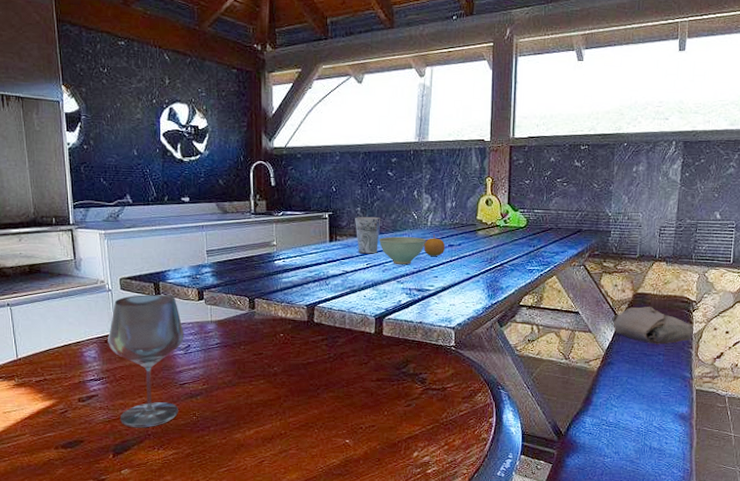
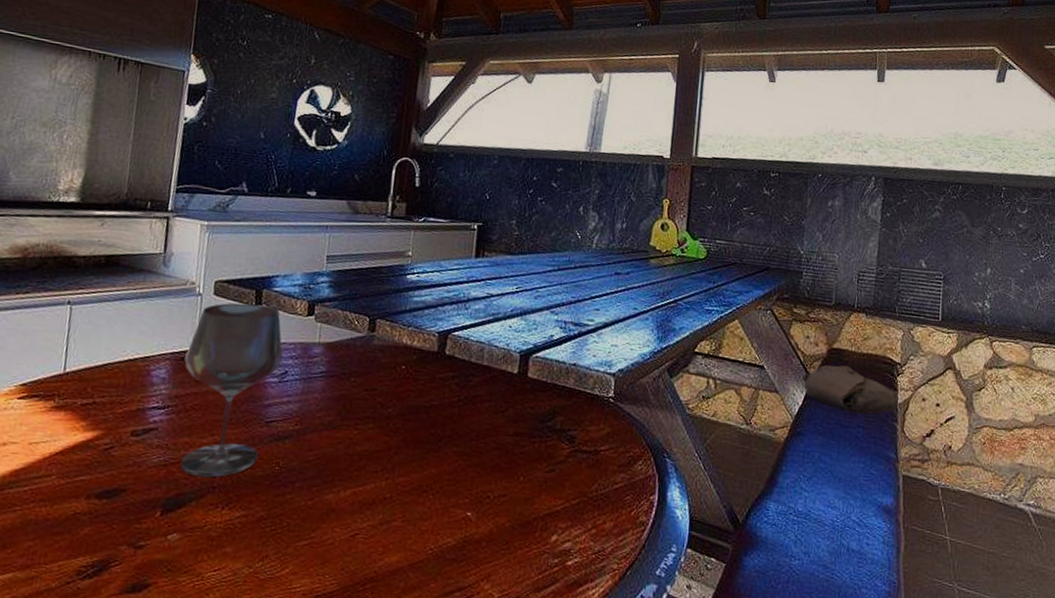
cup: present [355,216,381,254] -> none [507,231,539,276]
bowl: present [378,236,427,264] -> none [533,257,590,292]
fruit: present [424,234,446,256] -> none [585,259,612,285]

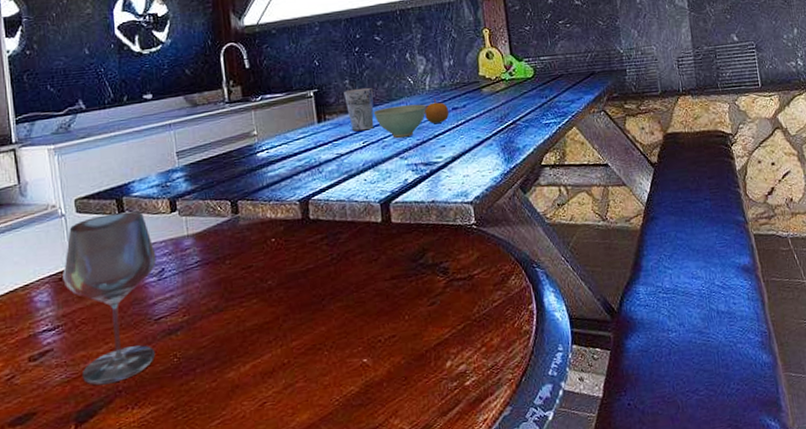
cup: none [507,231,539,276] -> present [344,87,374,132]
bowl: none [533,257,590,292] -> present [373,104,427,138]
fruit: none [585,259,612,285] -> present [425,98,450,124]
bag: present [803,365,898,415] -> none [645,146,736,189]

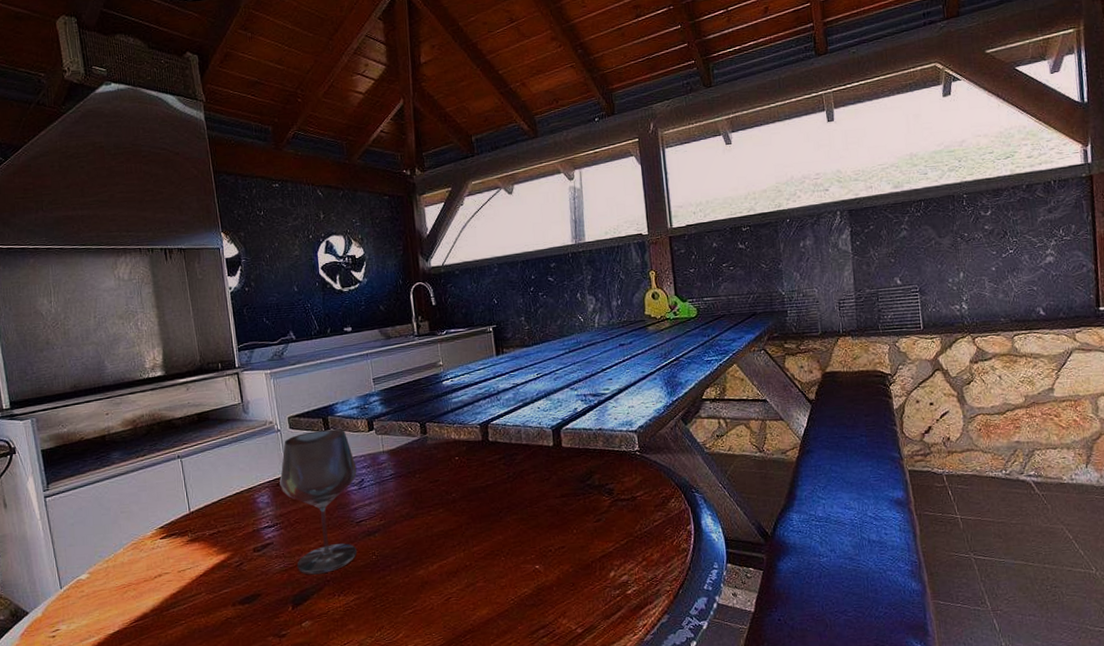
cup: present [344,87,374,132] -> none [520,324,547,364]
bowl: present [373,104,427,138] -> none [546,340,596,371]
fruit: present [425,98,450,124] -> none [594,335,617,358]

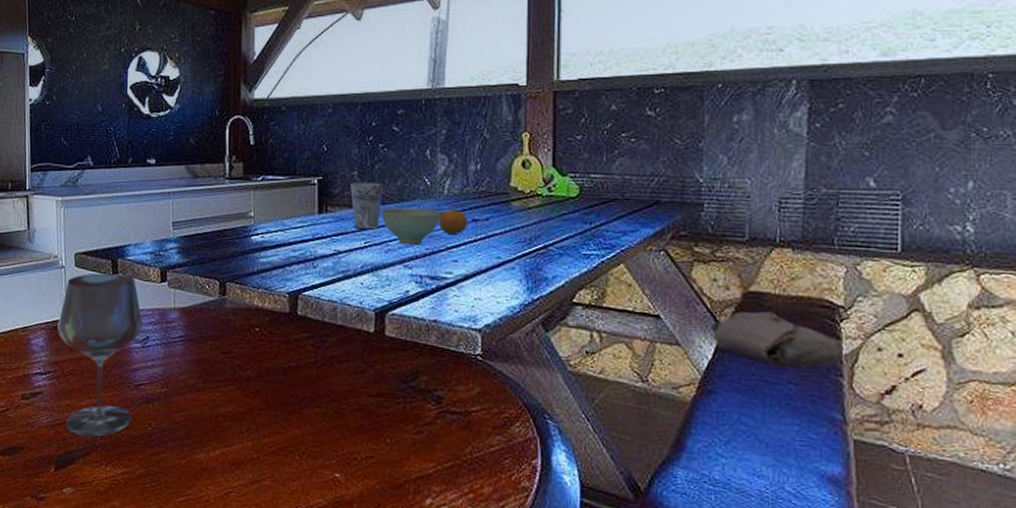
cup: none [520,324,547,364] -> present [350,182,384,230]
bowl: none [546,340,596,371] -> present [380,207,443,244]
fruit: none [594,335,617,358] -> present [439,205,468,234]
bag: none [803,384,894,426] -> present [711,310,843,369]

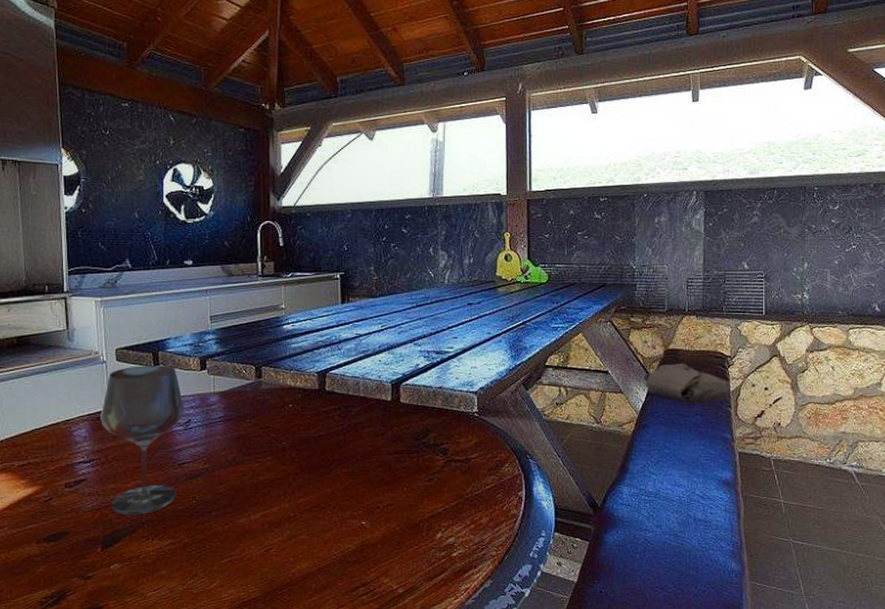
cup: present [350,182,384,230] -> none [368,275,396,315]
bowl: present [380,207,443,244] -> none [393,296,444,325]
fruit: present [439,205,468,234] -> none [442,293,464,316]

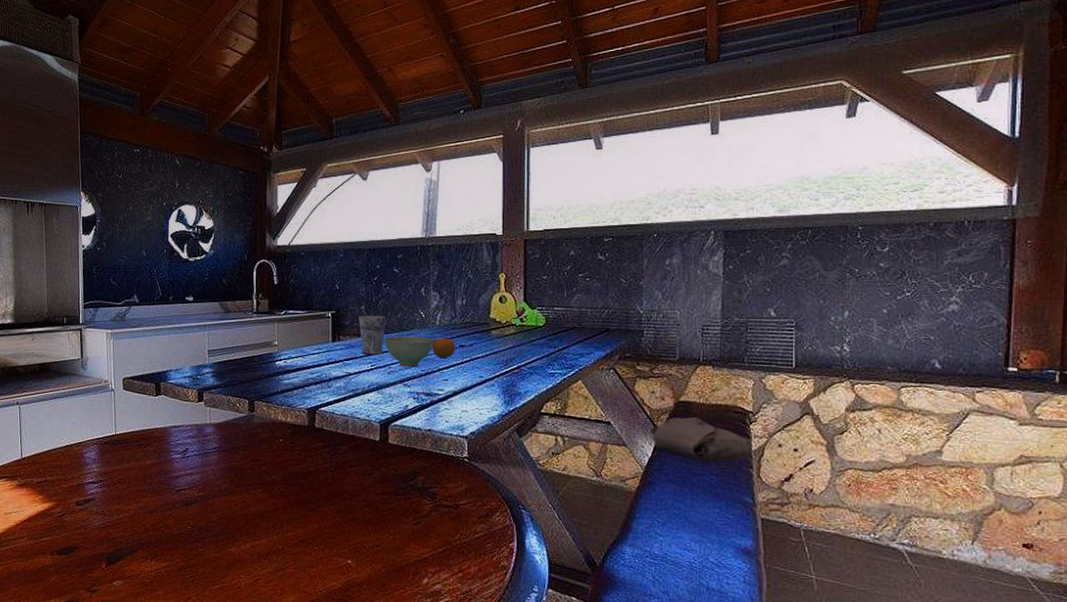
wine glass: present [100,364,184,516] -> none [108,394,183,537]
cup: none [368,275,396,315] -> present [359,315,387,355]
bowl: none [393,296,444,325] -> present [384,336,435,366]
fruit: none [442,293,464,316] -> present [432,334,456,358]

